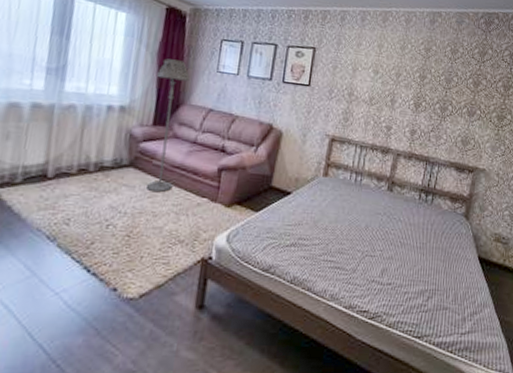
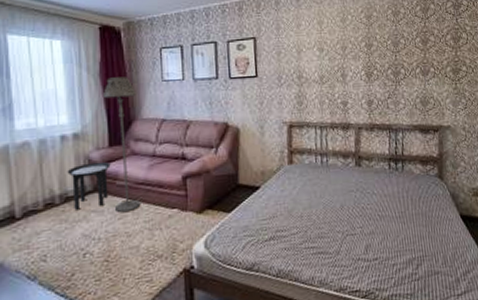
side table: none [106,137,151,181] -> present [67,161,111,210]

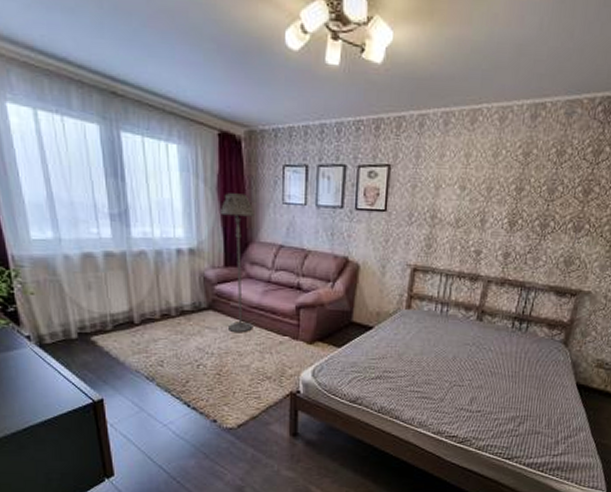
side table: present [67,161,111,210] -> none [182,280,225,324]

